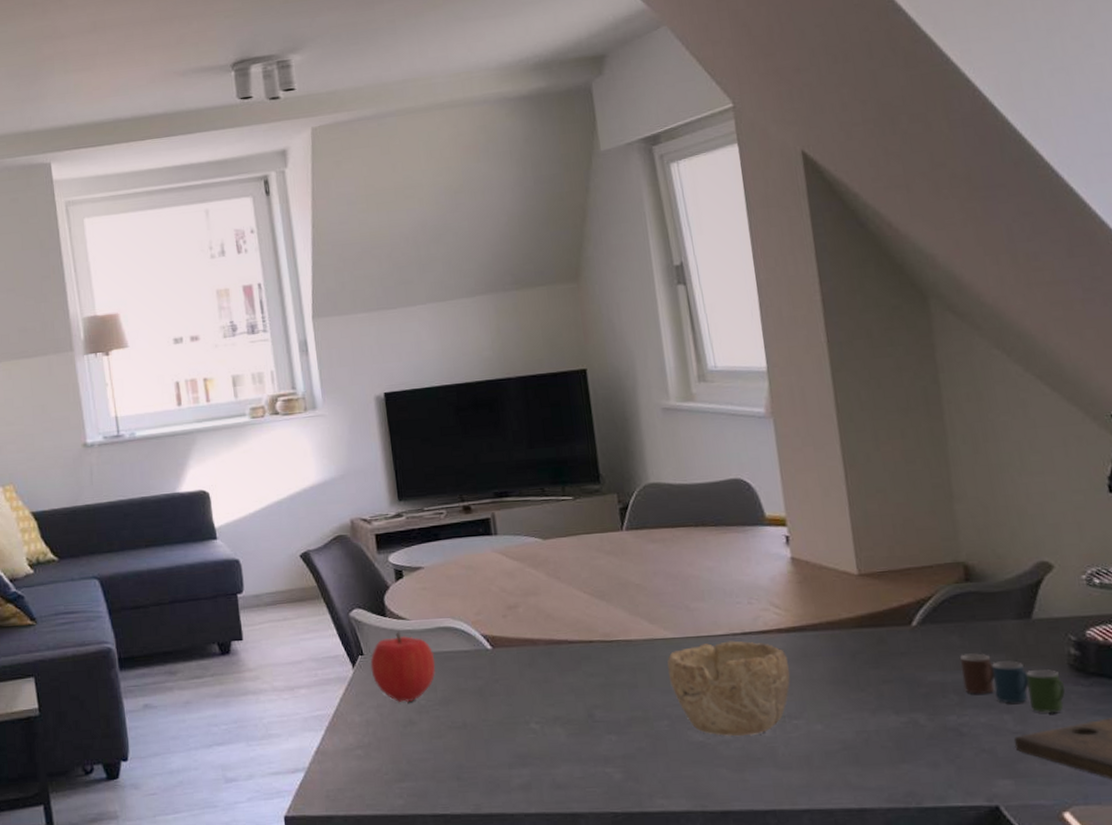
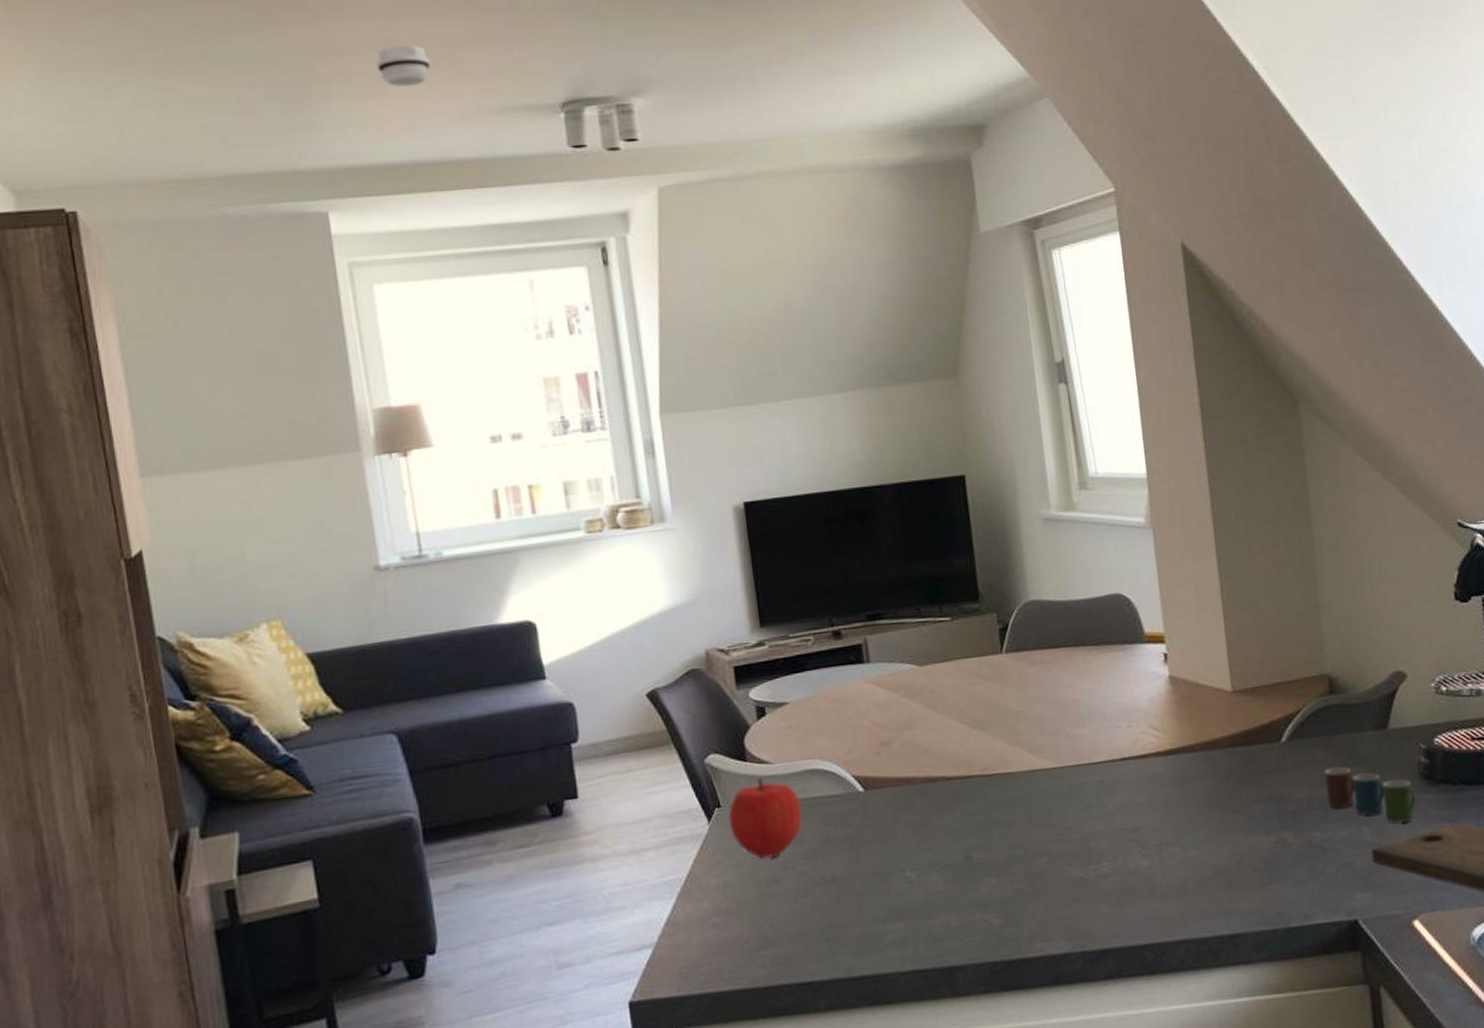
smoke detector: none [88,26,129,61] -> present [376,45,431,88]
bowl: present [667,641,790,736] -> none [1047,767,1168,870]

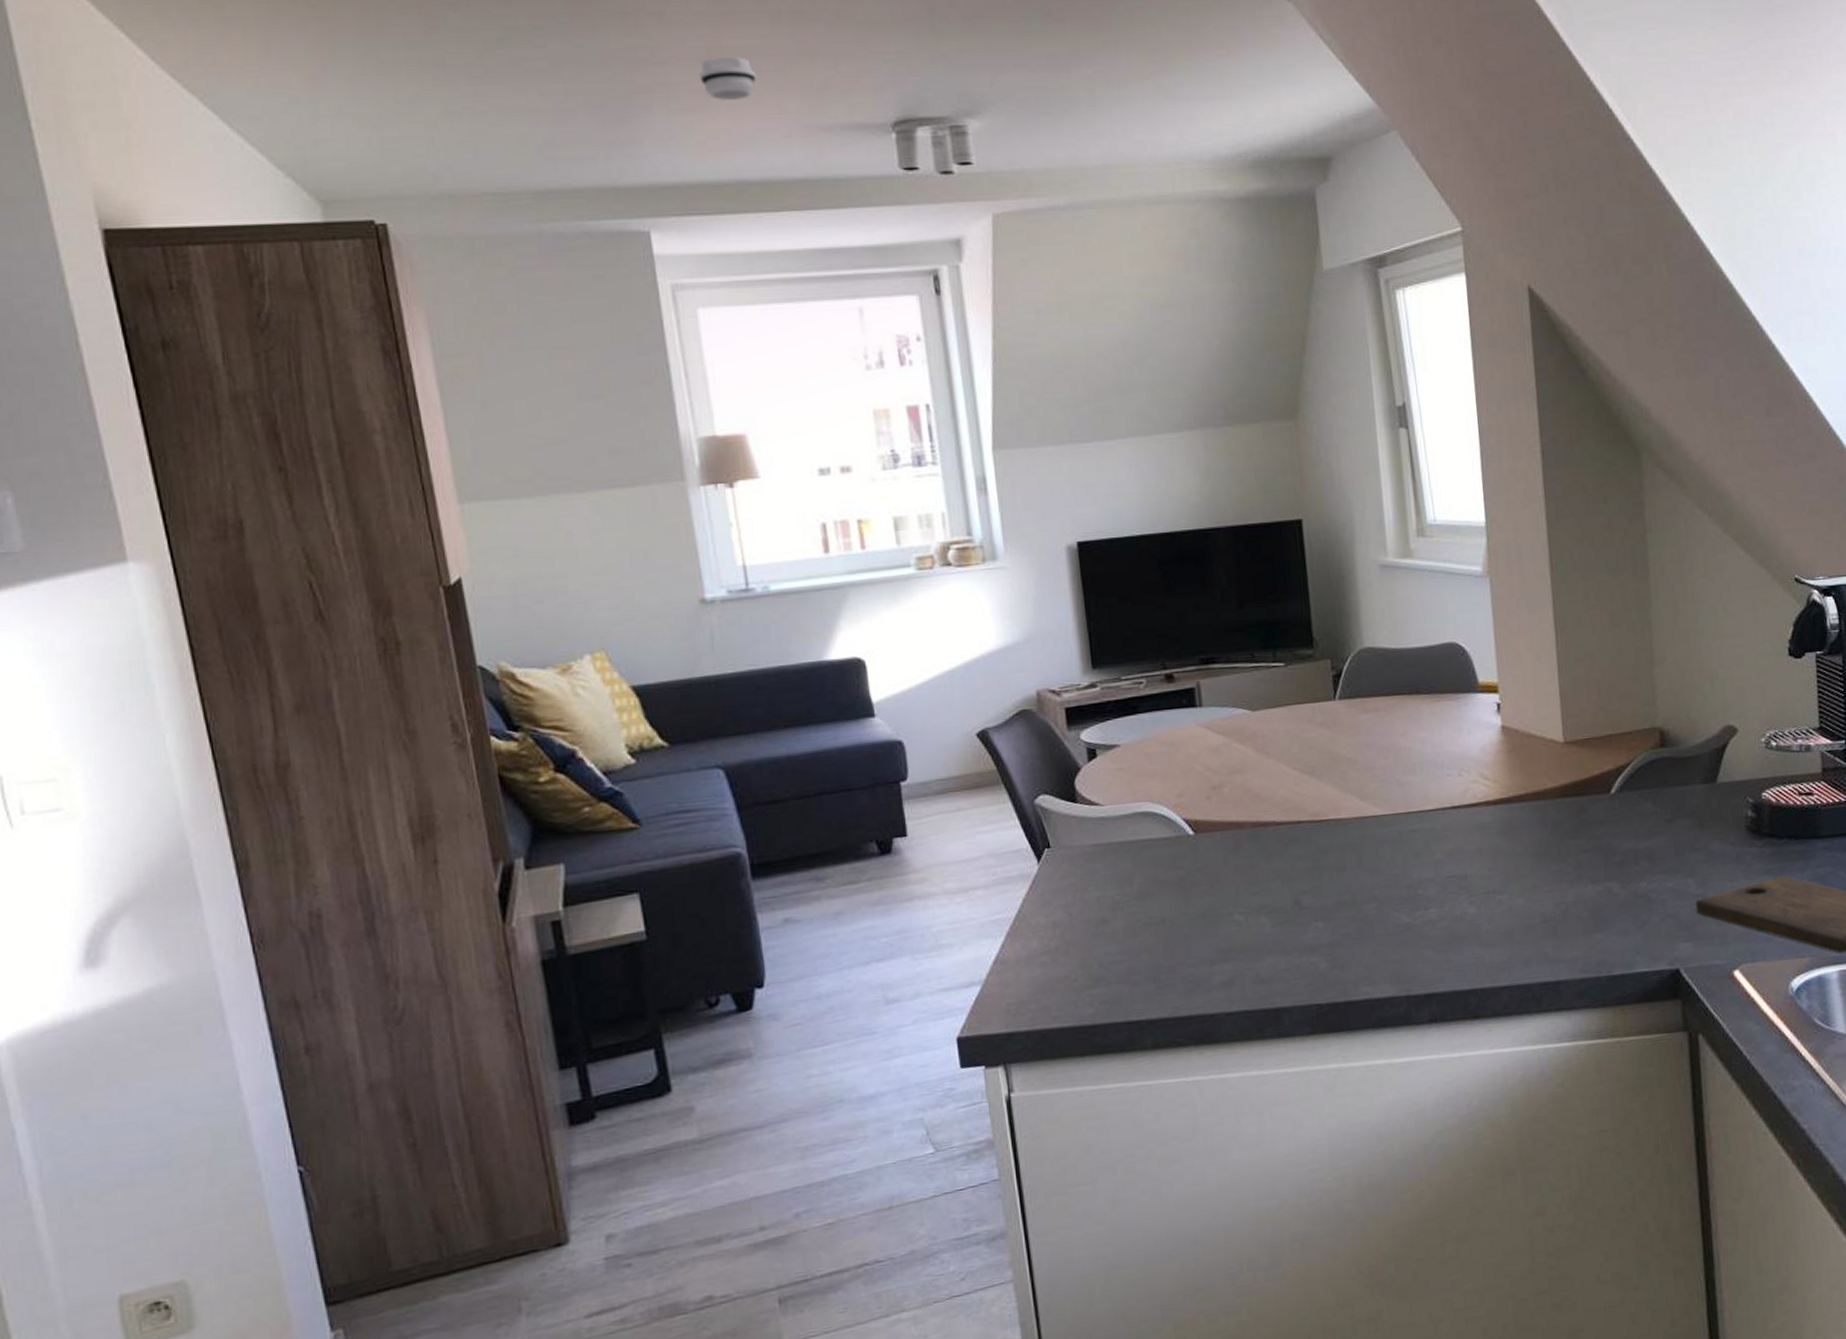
fruit: present [728,777,803,859] -> none [1058,819,1132,899]
cup: present [1324,766,1416,823] -> none [1652,818,1742,876]

